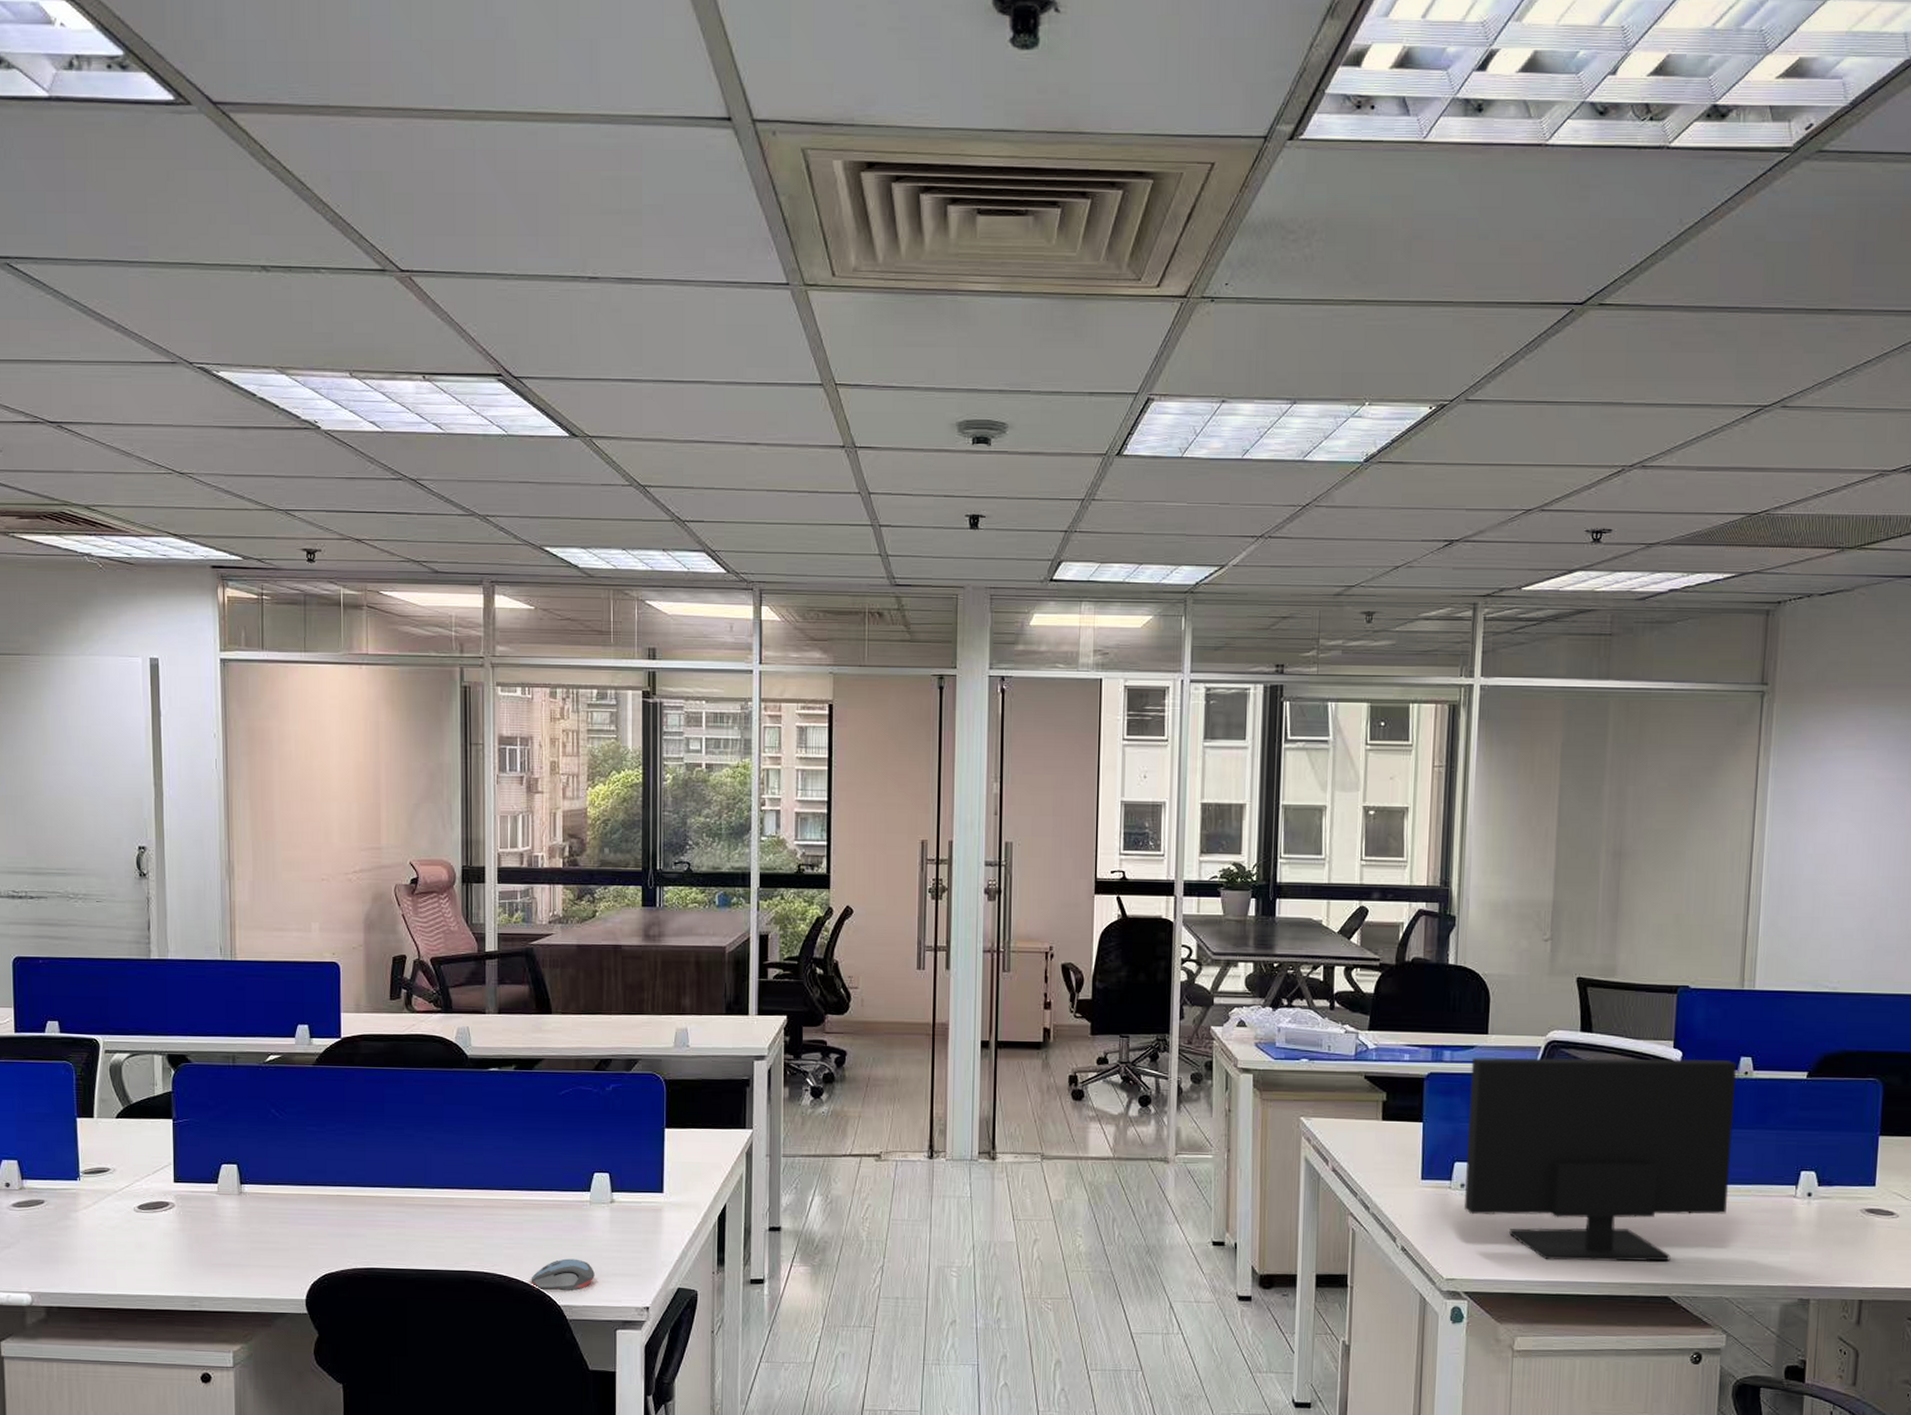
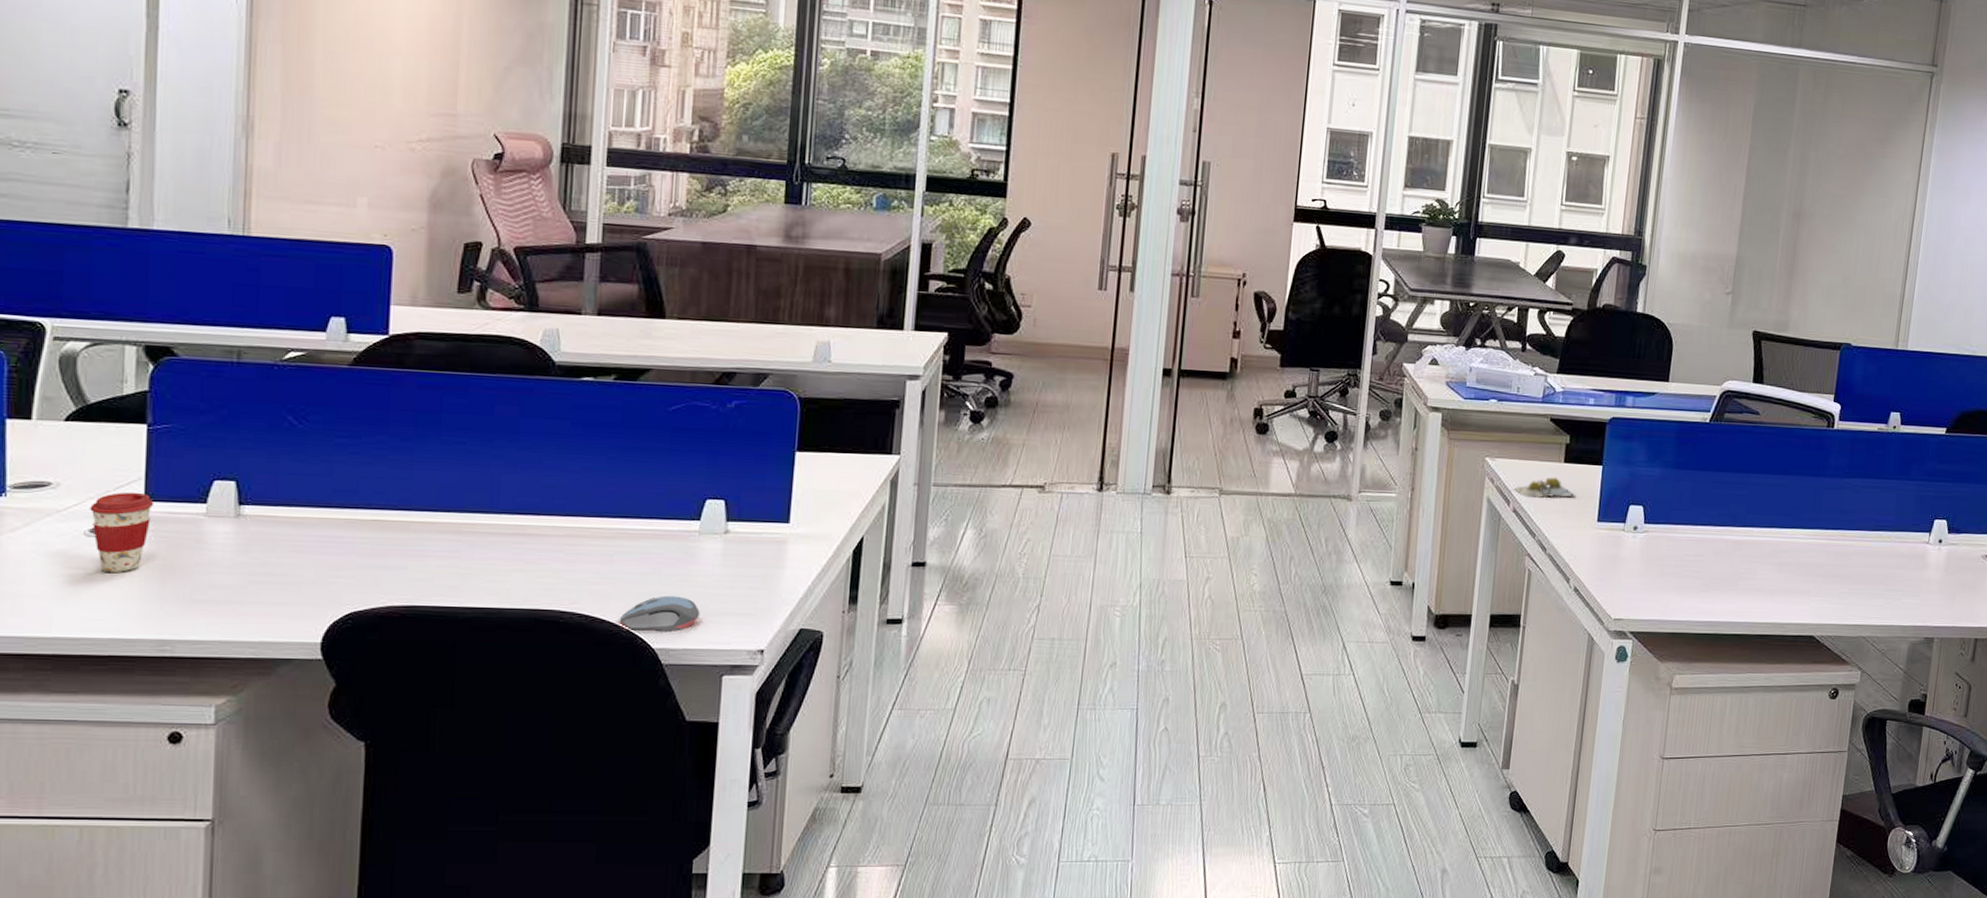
coffee cup: none [137,1175,181,1242] -> present [90,491,155,573]
succulent plant: none [1332,1135,1397,1157] -> present [1514,477,1576,499]
monitor: present [1463,1057,1736,1262] -> none [1635,404,1887,603]

